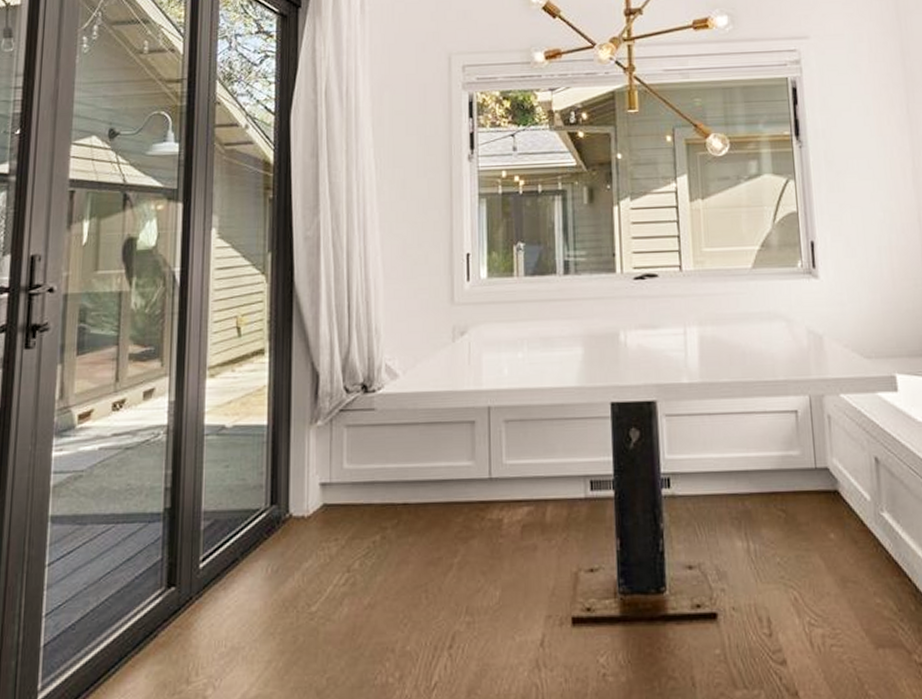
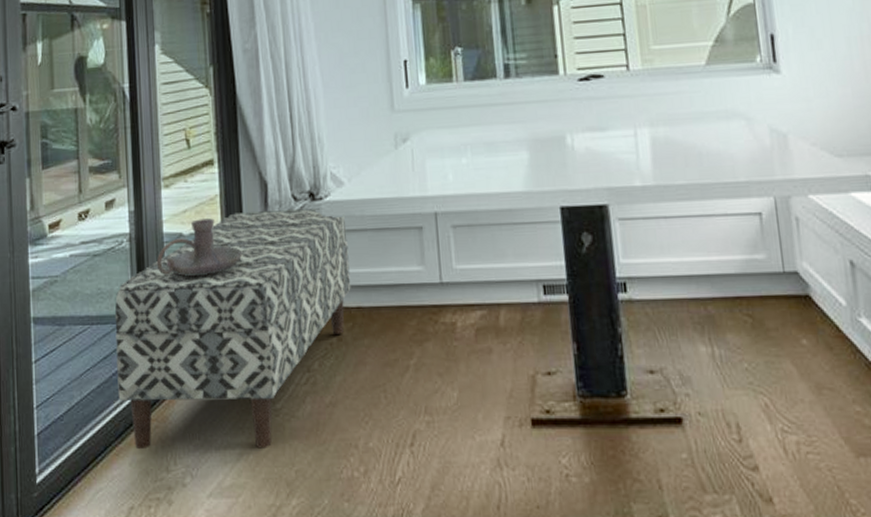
bench: none [139,401,399,660] -> present [114,208,351,450]
candle holder: none [194,410,288,470] -> present [156,218,243,276]

